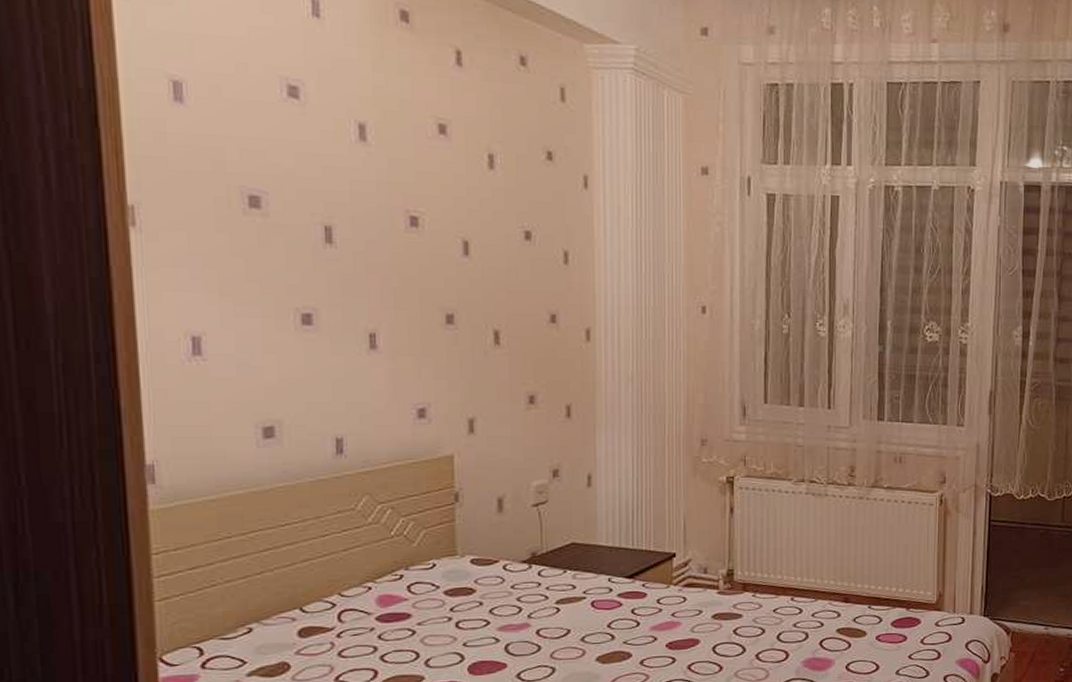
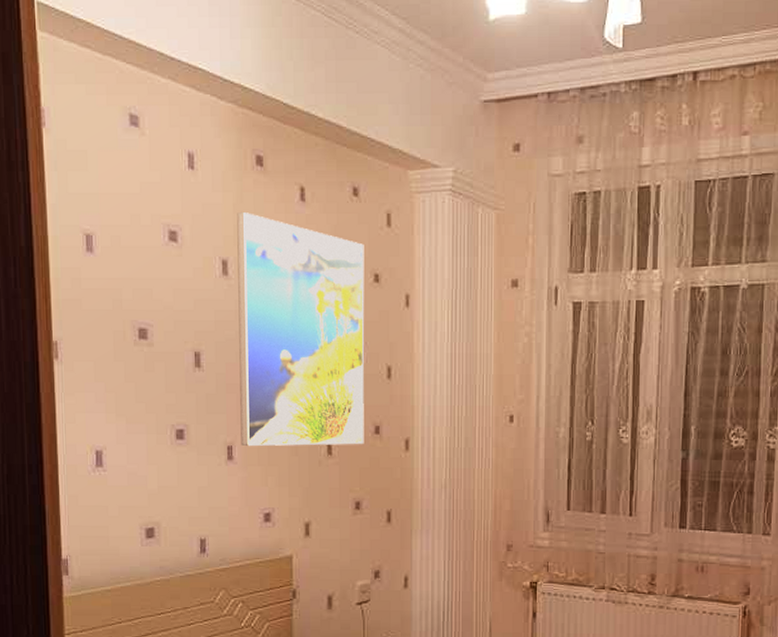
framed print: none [377,71,538,335] -> present [237,212,365,447]

